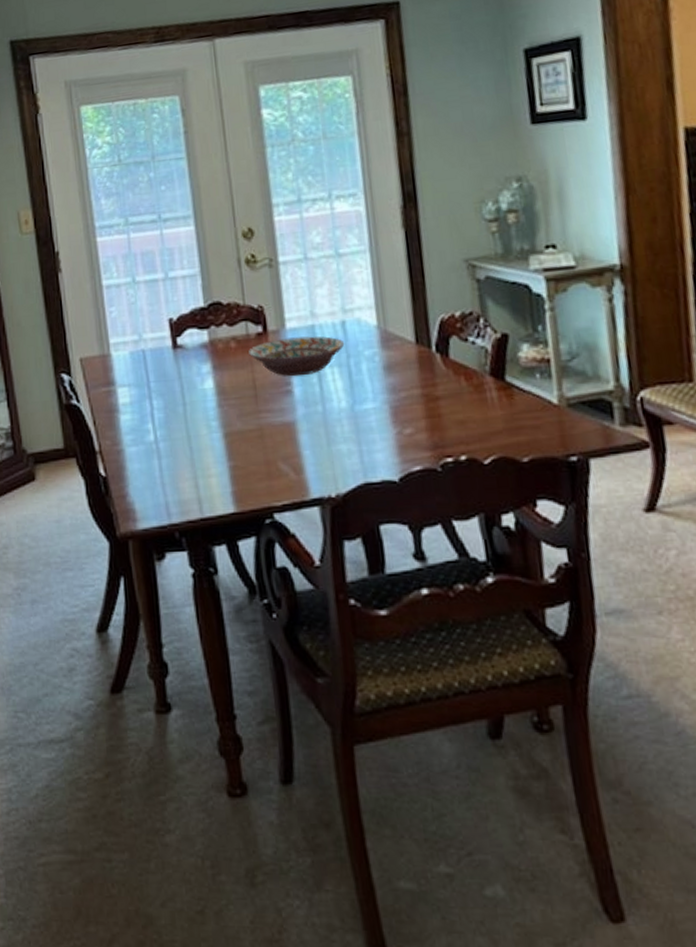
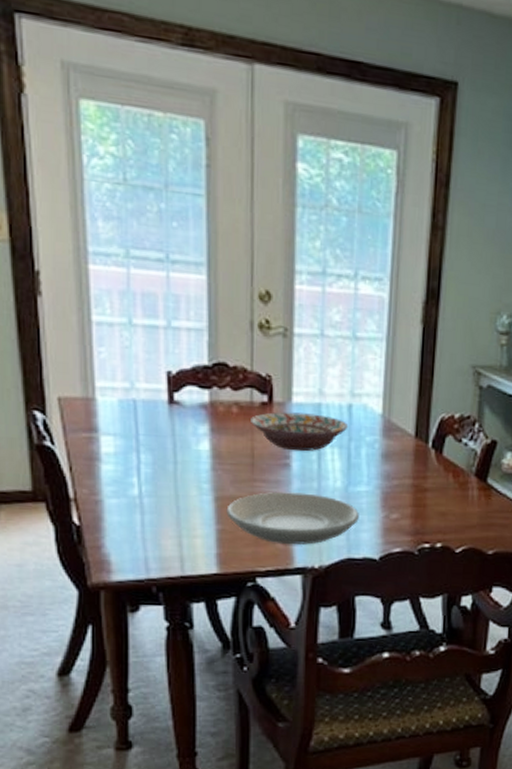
plate: none [236,418,371,475] -> present [226,491,359,545]

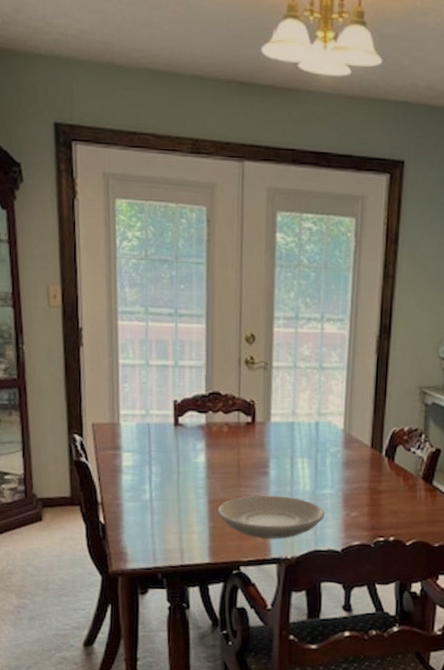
decorative bowl: present [251,412,349,452] -> none [238,430,316,462]

